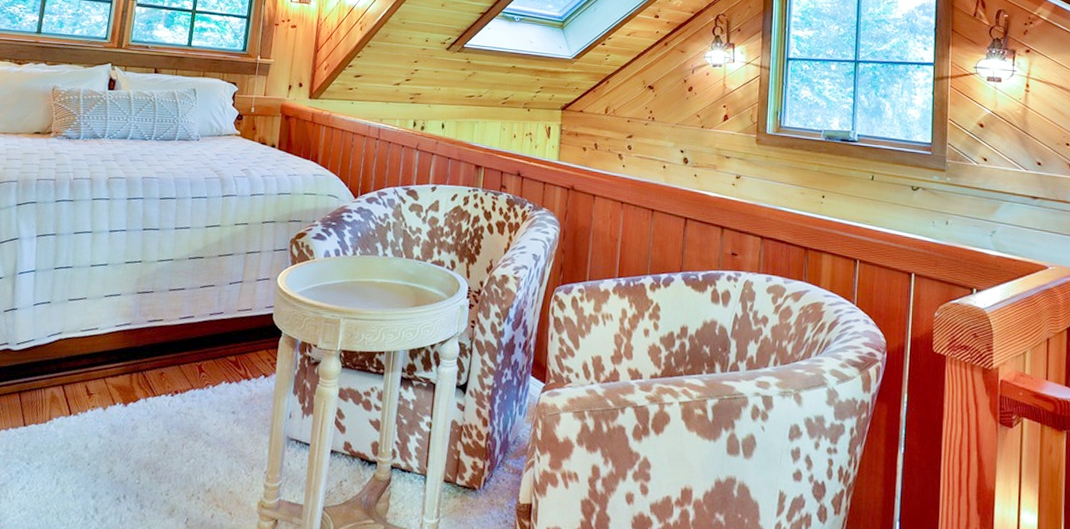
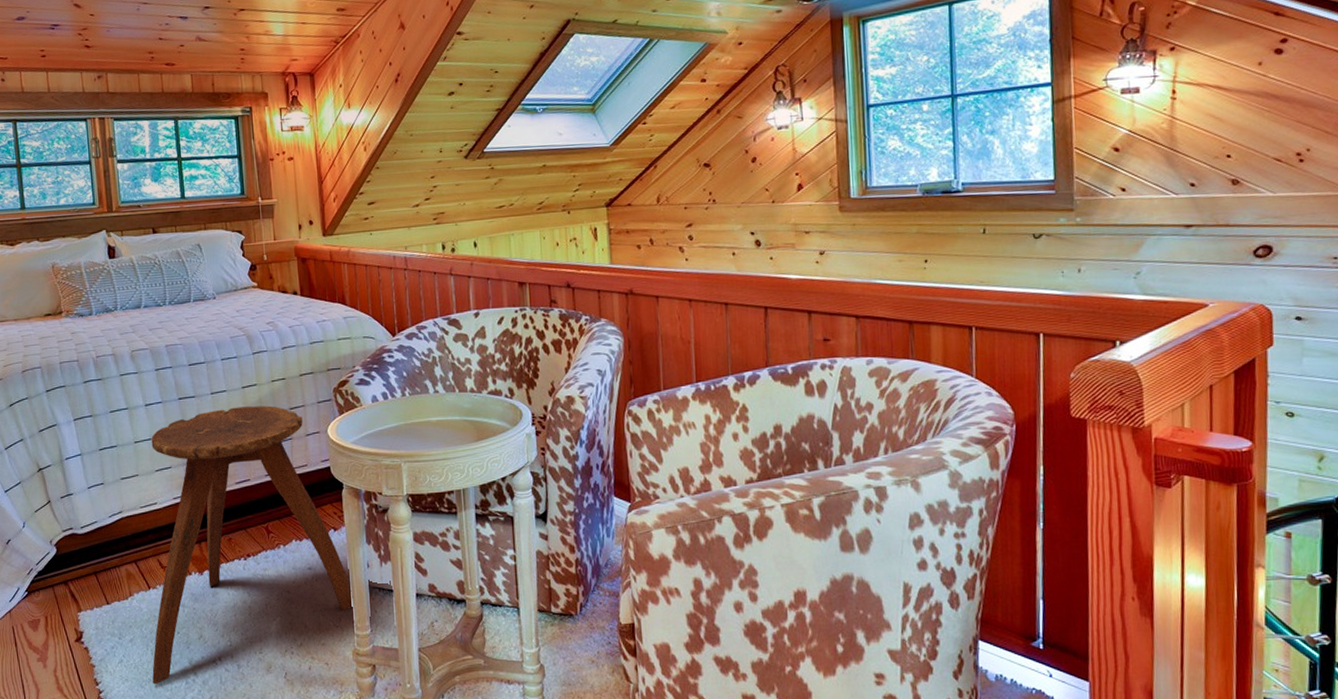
stool: none [50,244,270,517] -> present [151,405,354,685]

